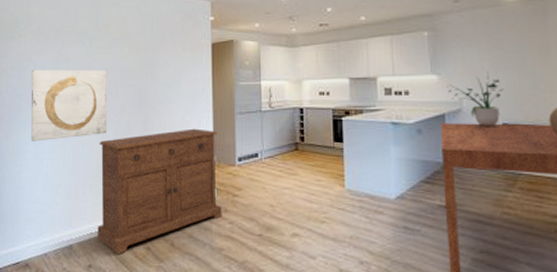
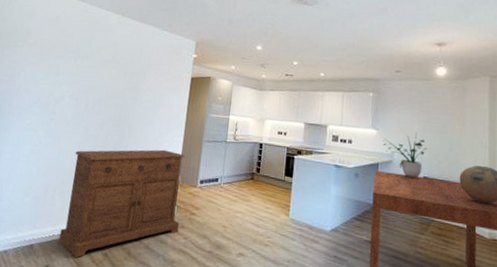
wall art: present [30,69,107,142] -> none [10,77,93,145]

